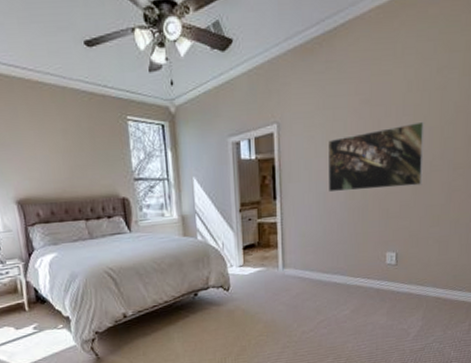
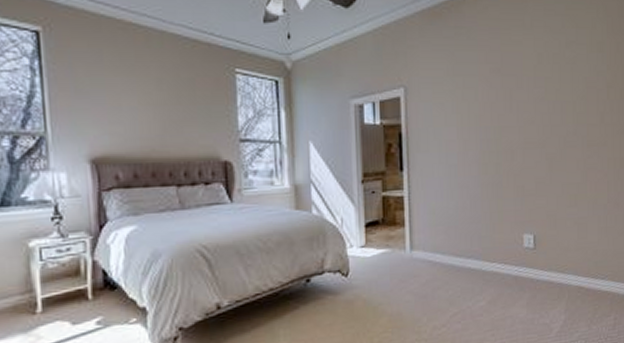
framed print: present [328,121,425,193] -> none [459,95,557,165]

